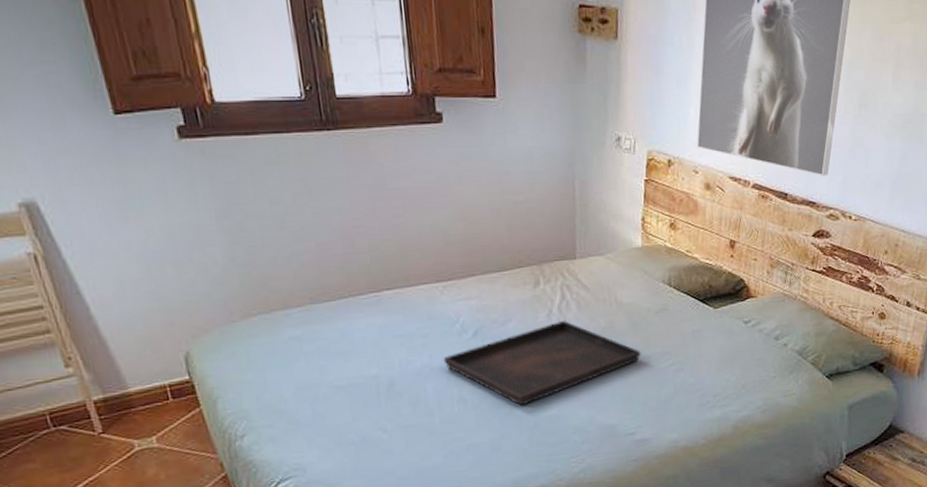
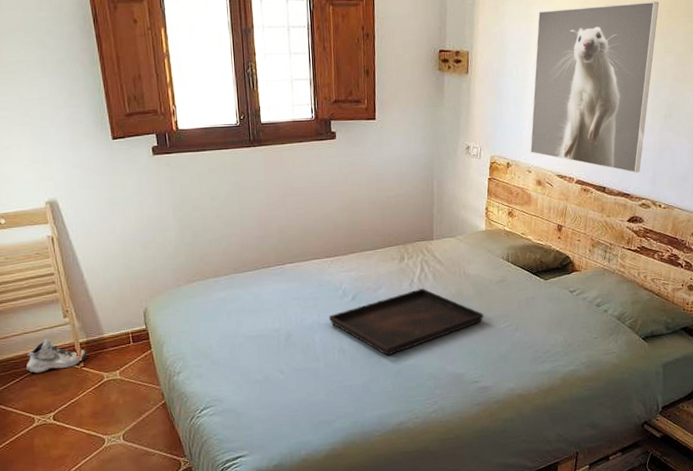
shoe: none [15,396,107,444] -> present [26,338,88,373]

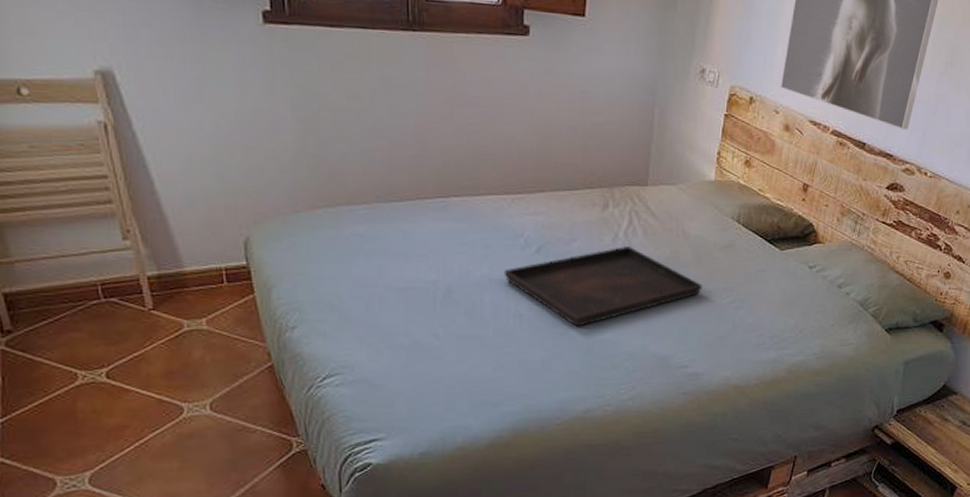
shoe: present [26,338,88,373] -> none [63,266,159,313]

